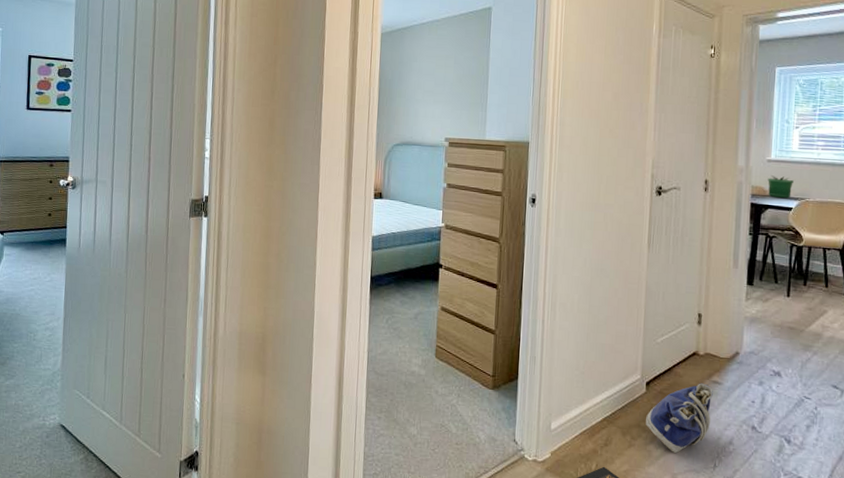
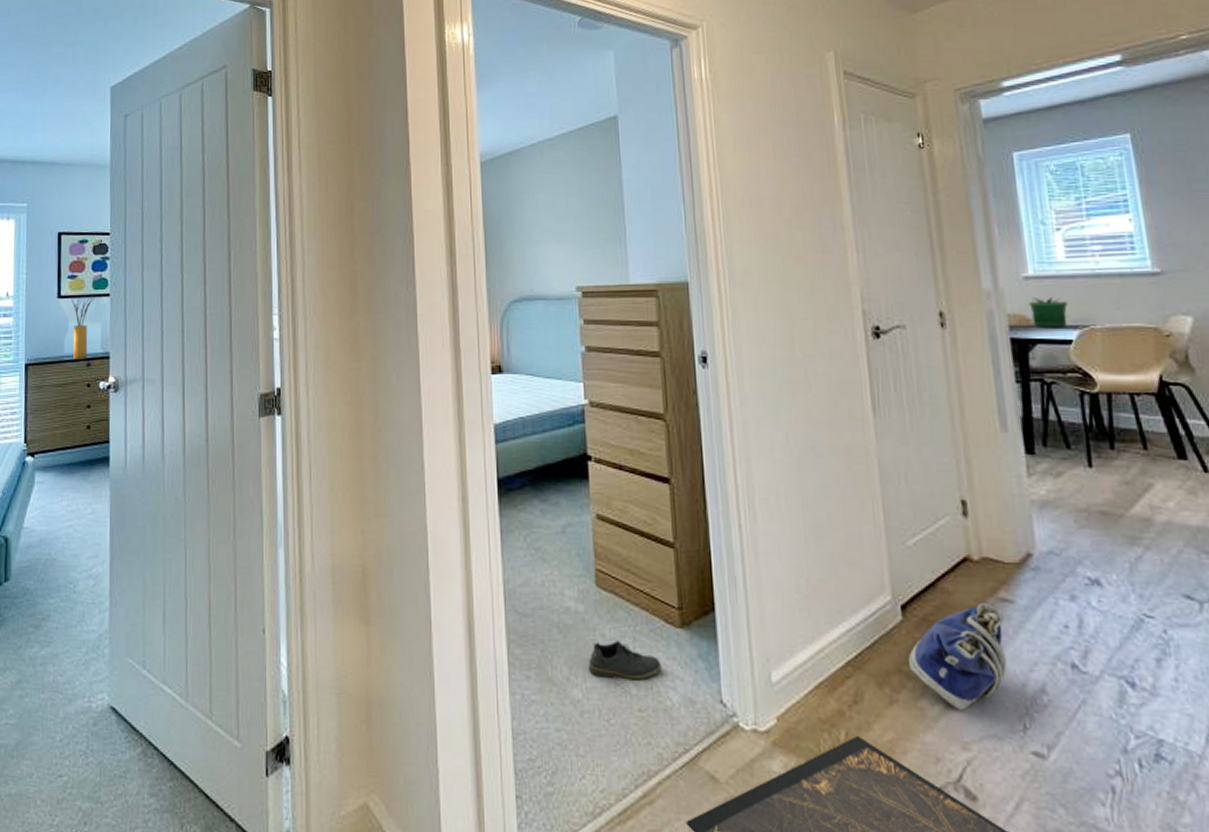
vase: none [38,110,58,161] -> present [72,295,94,360]
shoe: none [424,396,476,424] -> present [588,641,662,681]

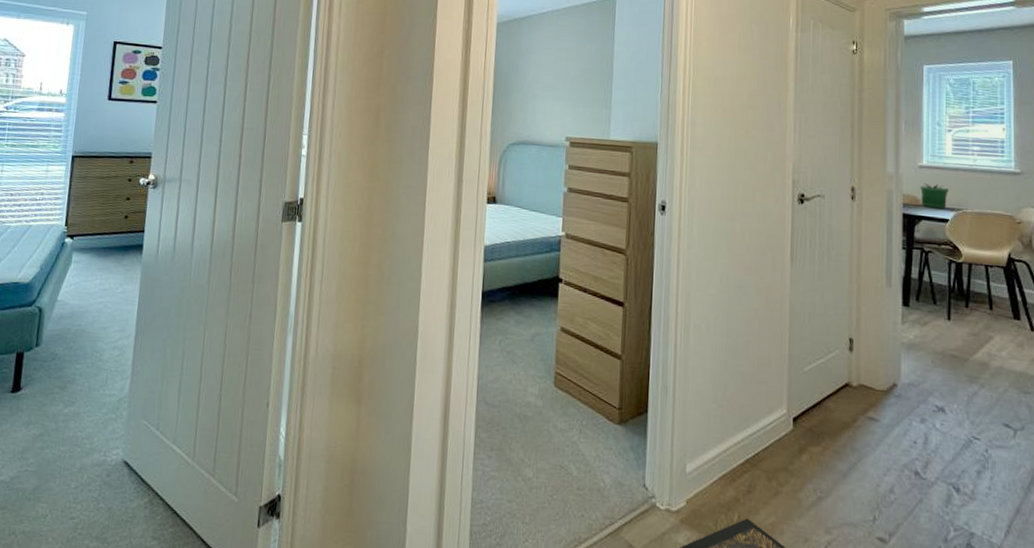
vase: present [72,295,94,360] -> none [118,101,142,157]
shoe: present [588,641,662,681] -> none [540,432,600,465]
tote bag: present [909,602,1007,710] -> none [794,419,869,502]

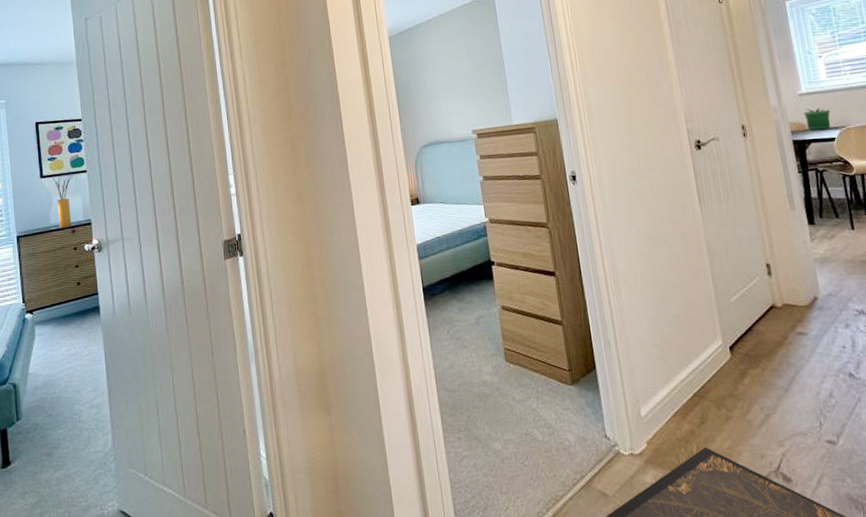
vase: none [118,101,142,157] -> present [53,173,73,229]

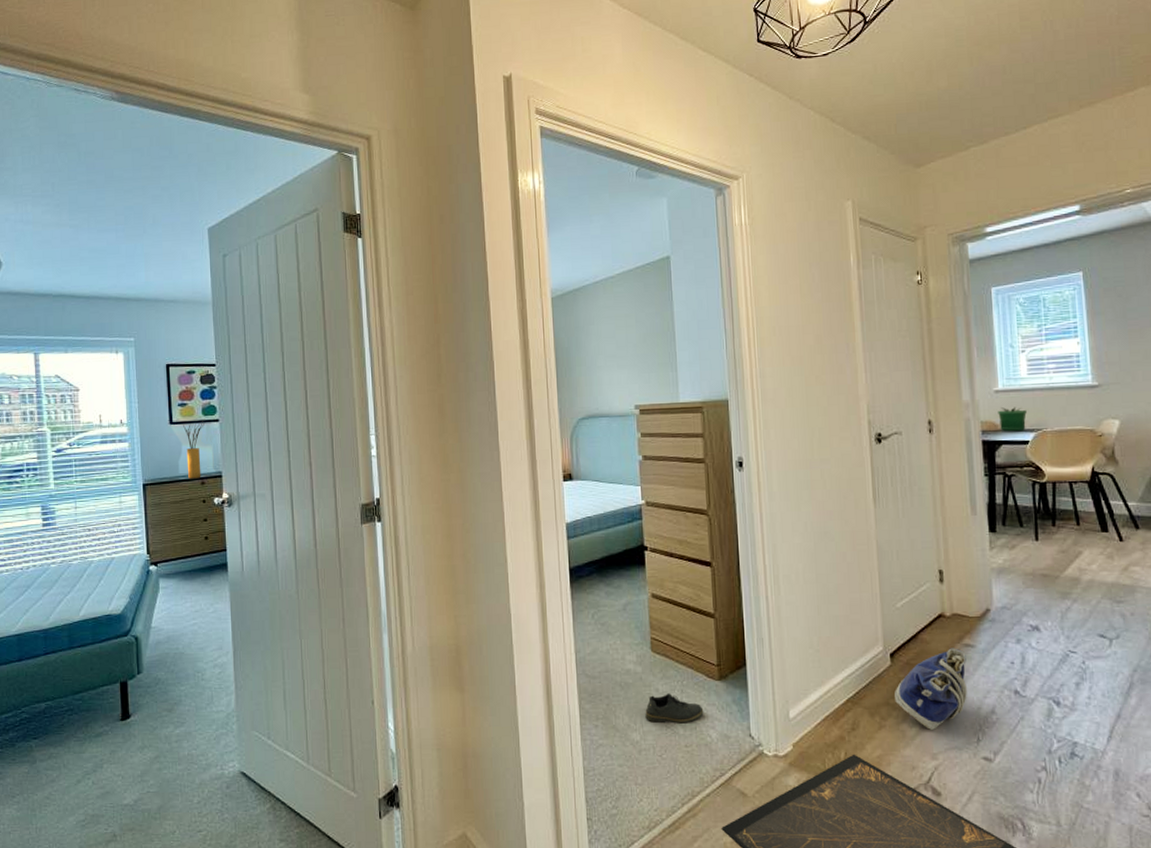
shoe: none [504,401,560,431] -> present [645,694,704,724]
tote bag: none [737,337,806,418] -> present [894,648,967,730]

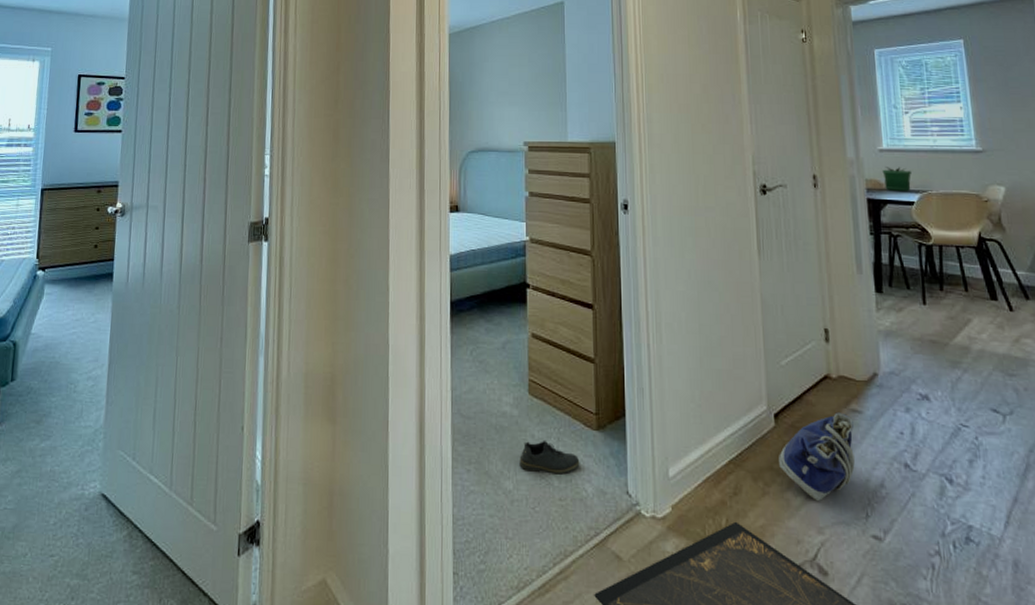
vase: present [183,421,204,479] -> none [86,131,108,187]

